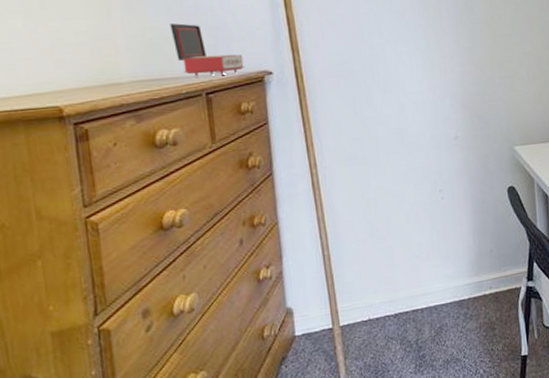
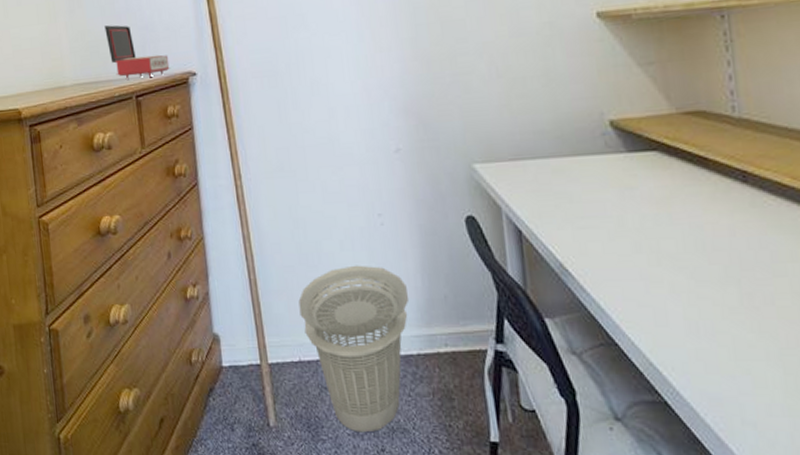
laundry basket: none [369,232,463,369] -> present [298,265,410,433]

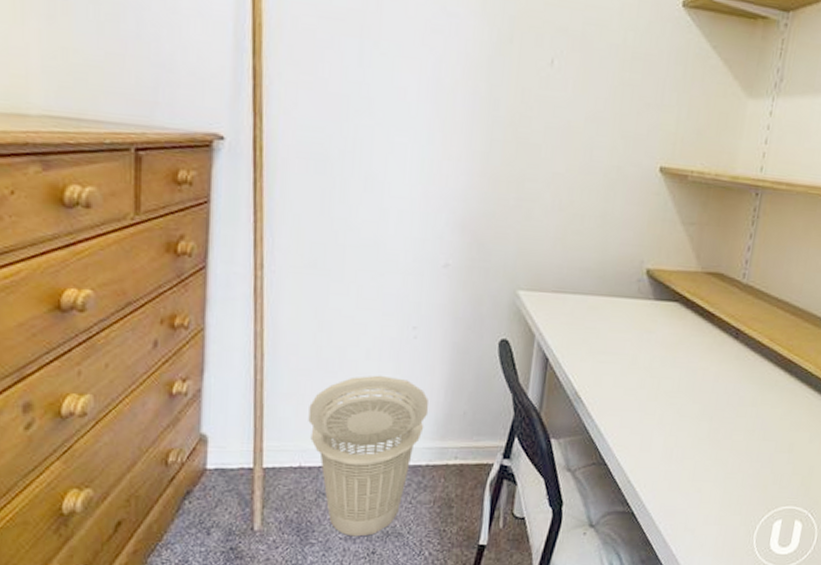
jewelry box: present [104,25,171,81] -> none [100,49,191,131]

